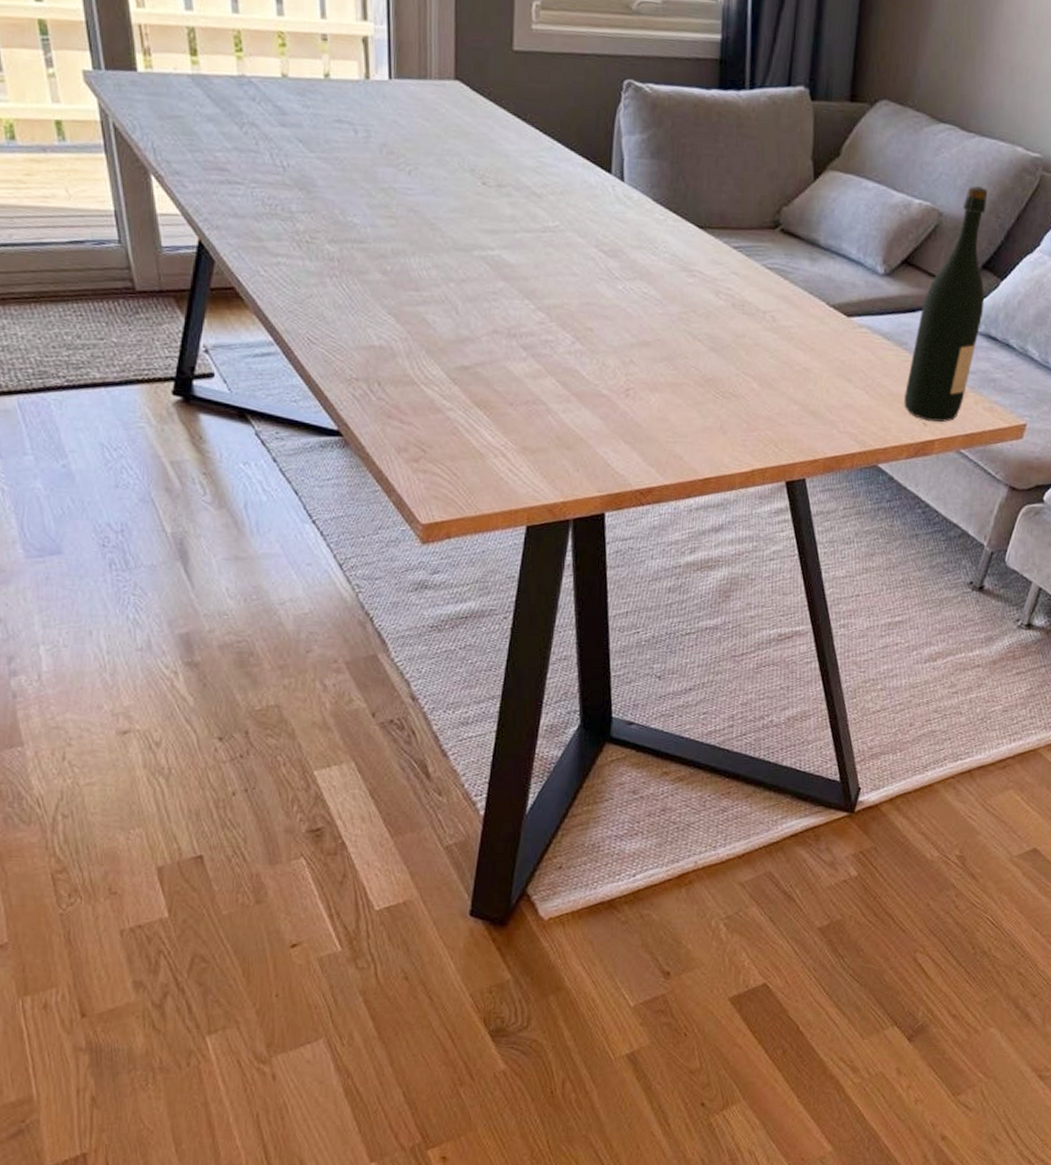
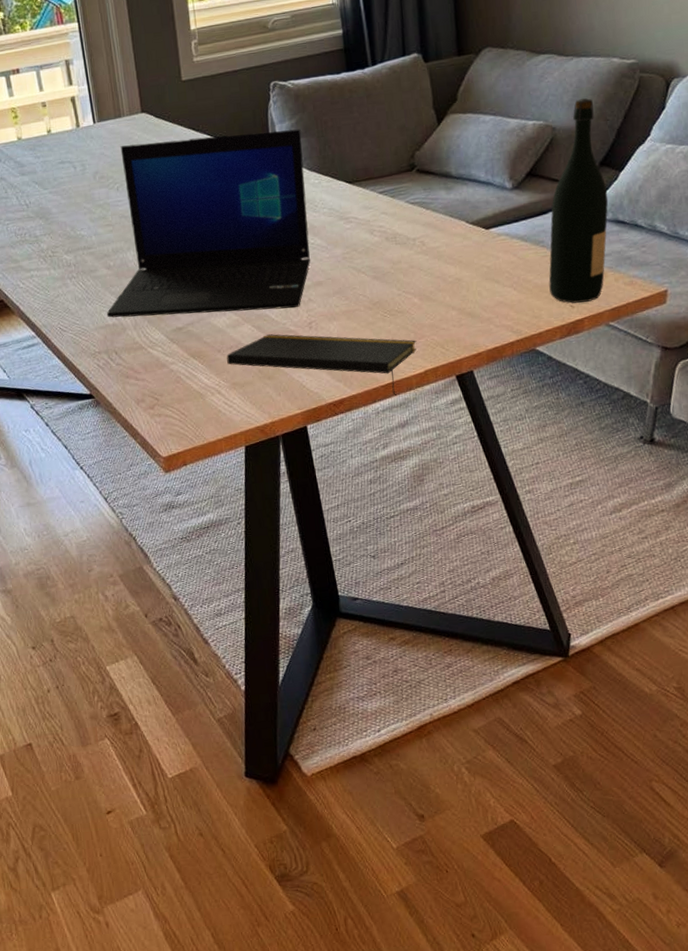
laptop: none [373,117,652,369] -> present [106,129,311,318]
notepad: none [519,394,748,493] -> present [226,334,417,396]

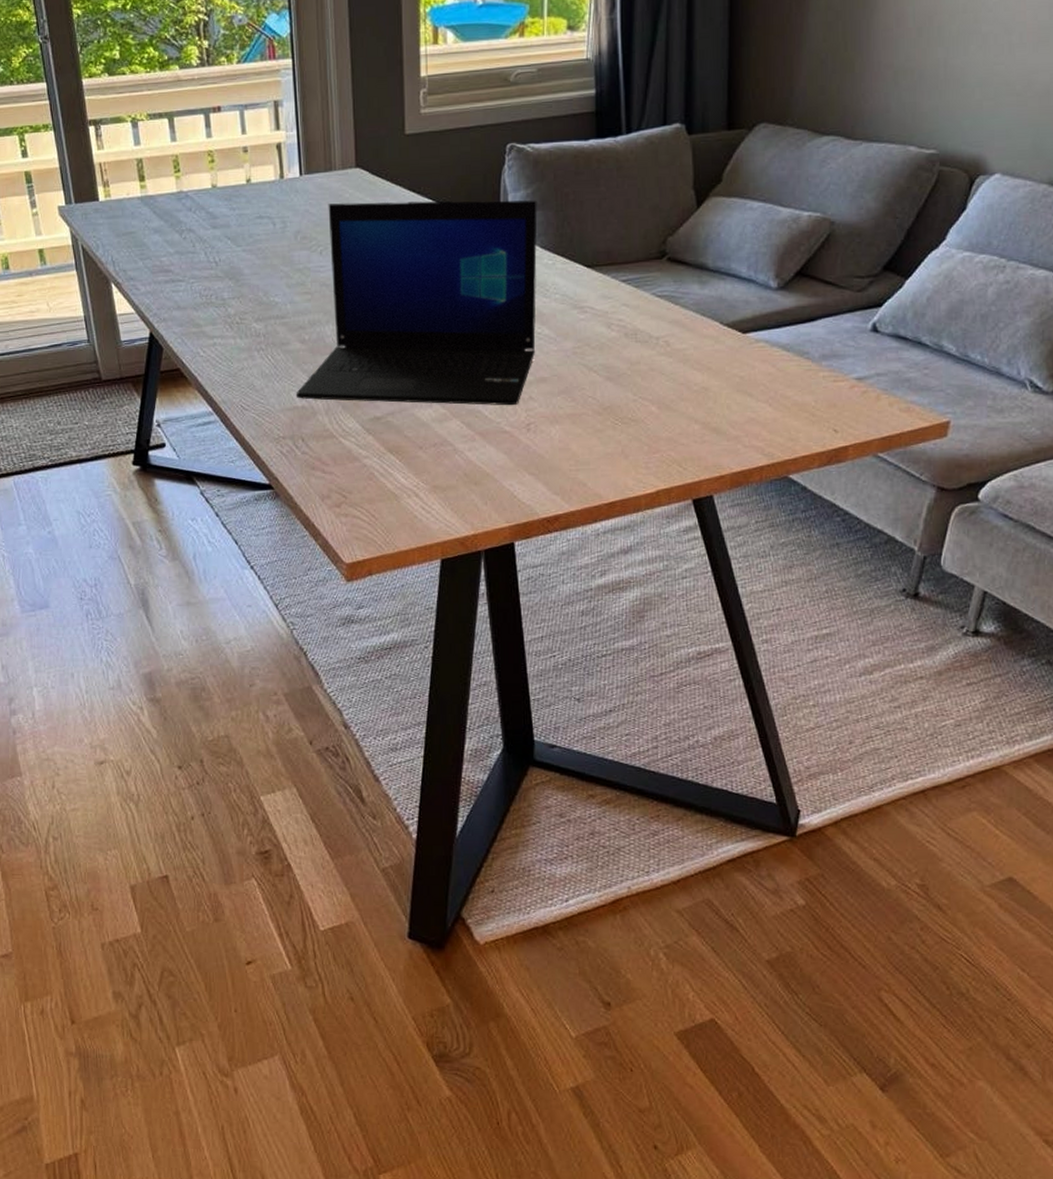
notepad: present [226,334,417,396] -> none [429,433,650,516]
wine bottle: present [549,98,609,303] -> none [811,190,890,427]

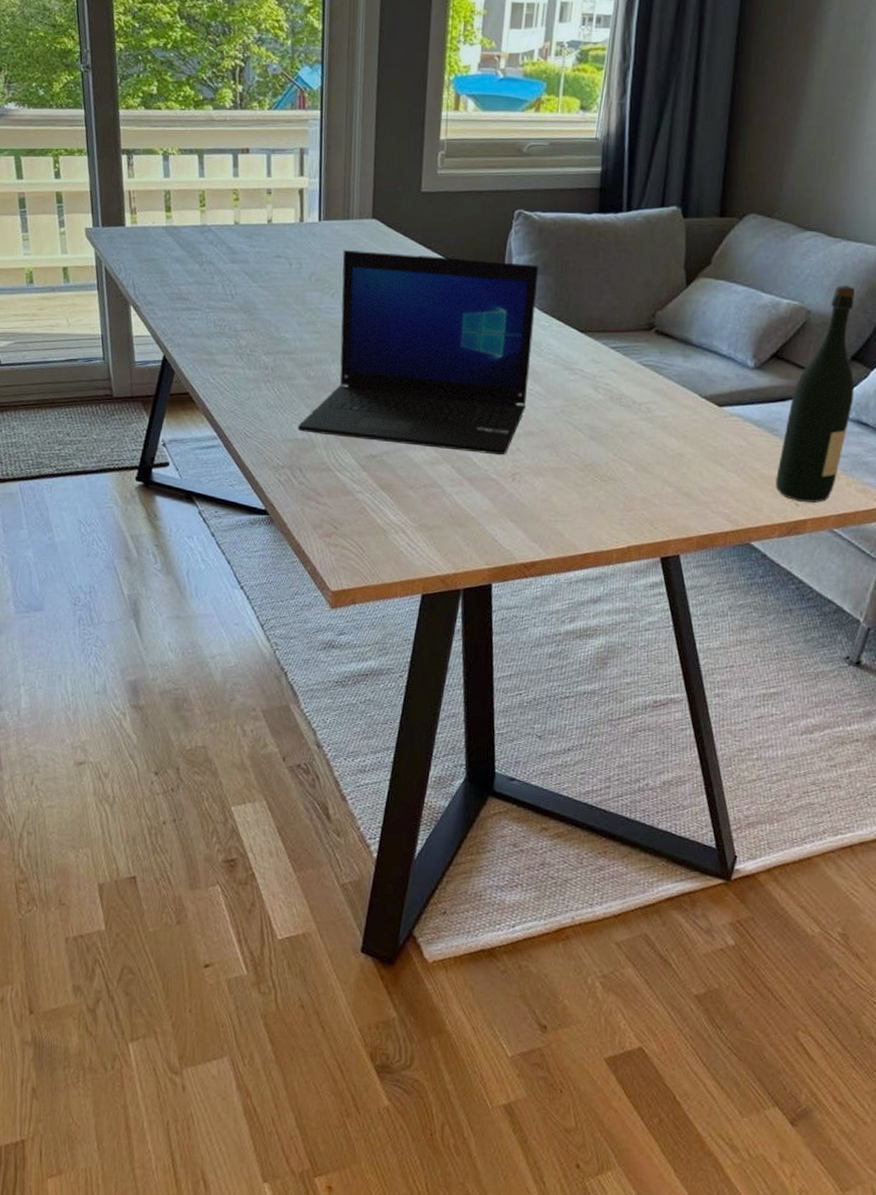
wine bottle: none [811,190,890,427] -> present [775,284,856,503]

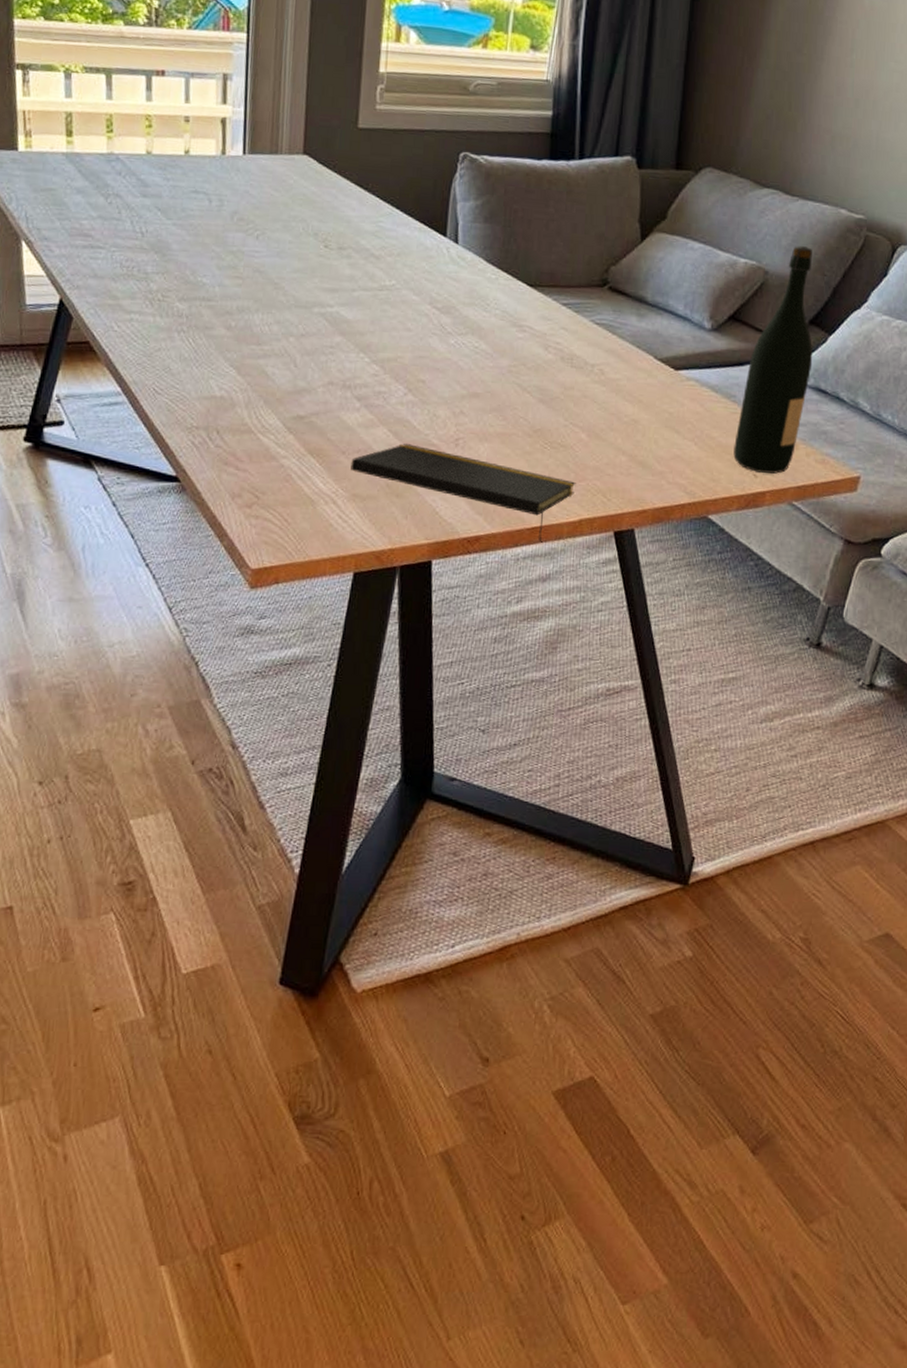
laptop: present [297,250,539,456] -> none [215,188,486,419]
notepad: none [418,479,625,568] -> present [351,444,576,543]

